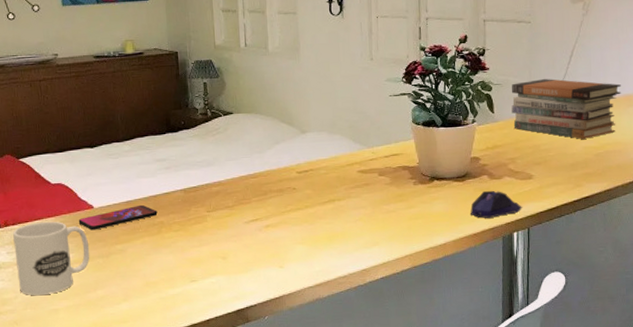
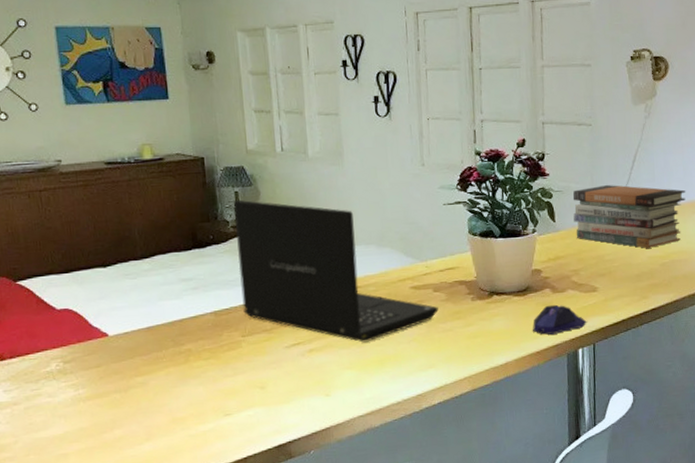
mug: present [13,221,90,296] -> none [11,352,105,439]
smartphone: present [78,204,158,230] -> none [90,330,184,362]
laptop: none [202,89,383,221] -> present [233,199,438,343]

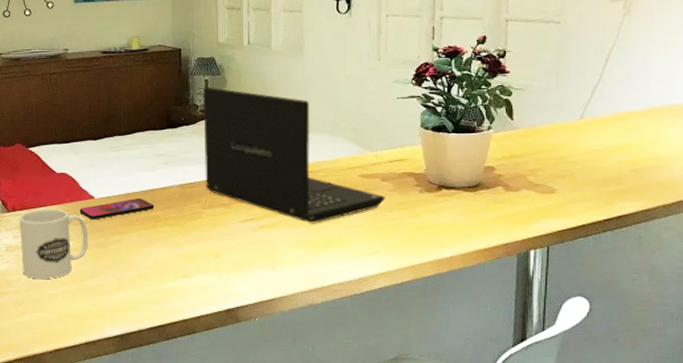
mug: none [11,352,105,439] -> present [20,209,89,280]
smartphone: none [90,330,184,362] -> present [79,198,154,220]
computer mouse: present [532,304,587,335] -> none [480,203,542,234]
book stack: present [573,185,686,248] -> none [534,84,668,152]

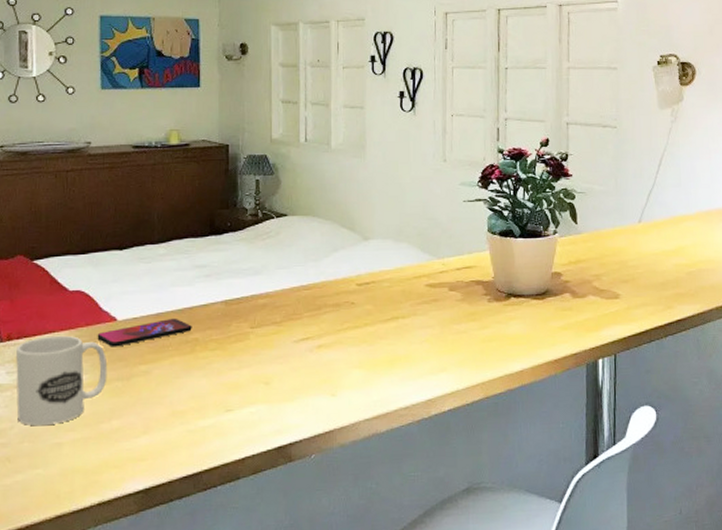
laptop: present [203,87,385,224] -> none [253,188,453,341]

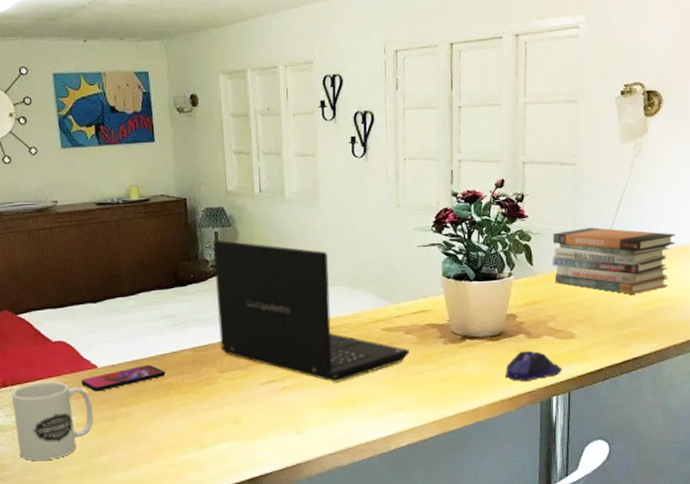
laptop: none [253,188,453,341] -> present [213,239,410,383]
computer mouse: none [550,310,608,343] -> present [504,350,563,382]
book stack: none [596,188,714,255] -> present [552,227,676,294]

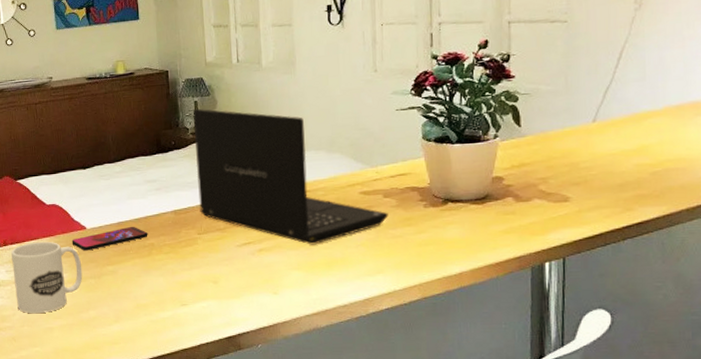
computer mouse: present [504,350,563,382] -> none [491,214,556,247]
book stack: present [552,227,676,294] -> none [542,85,687,155]

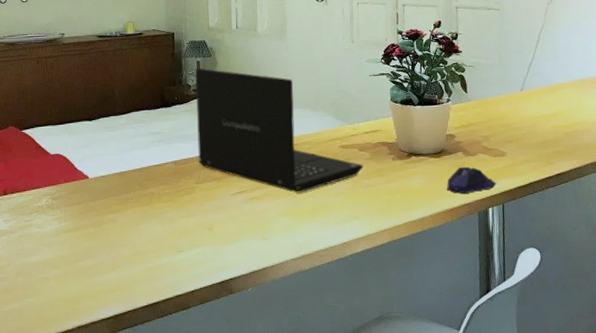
mug: present [11,241,83,314] -> none [11,190,83,264]
smartphone: present [71,226,148,251] -> none [73,175,149,200]
computer mouse: none [491,214,556,247] -> present [446,166,497,194]

